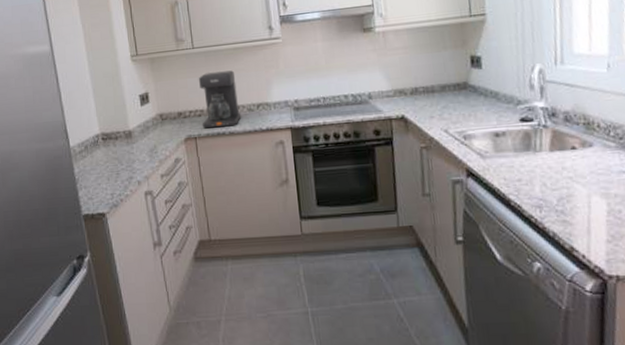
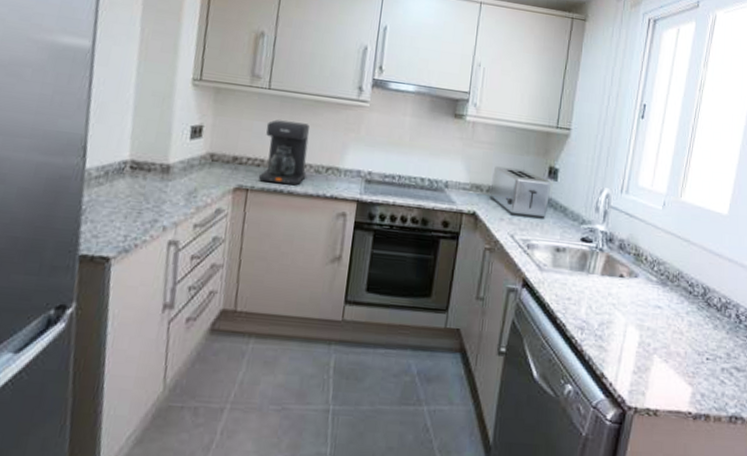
toaster: none [413,65,478,112] -> present [489,166,552,219]

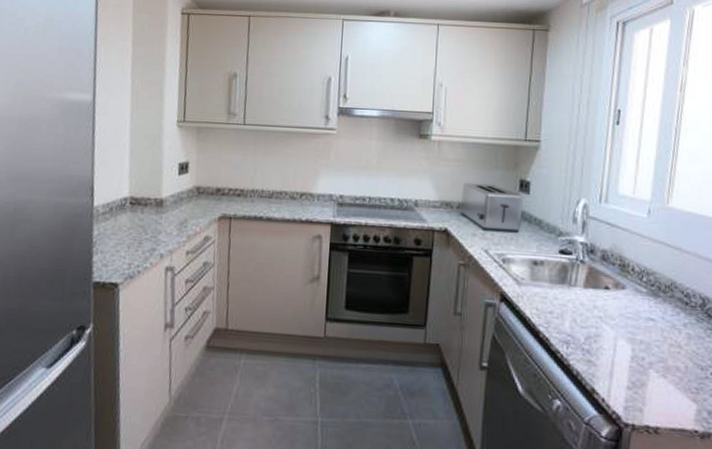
coffee maker: present [258,120,310,186] -> none [239,152,283,212]

